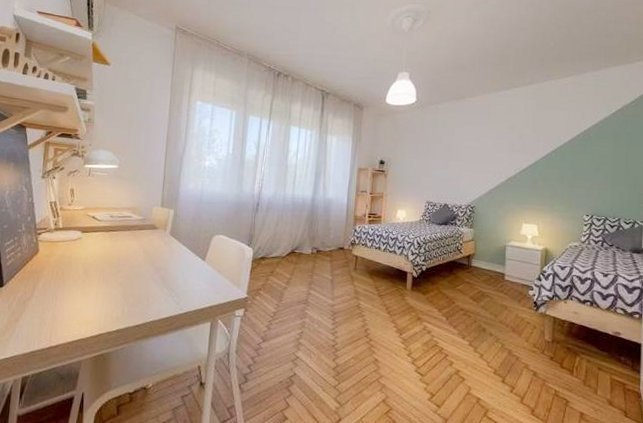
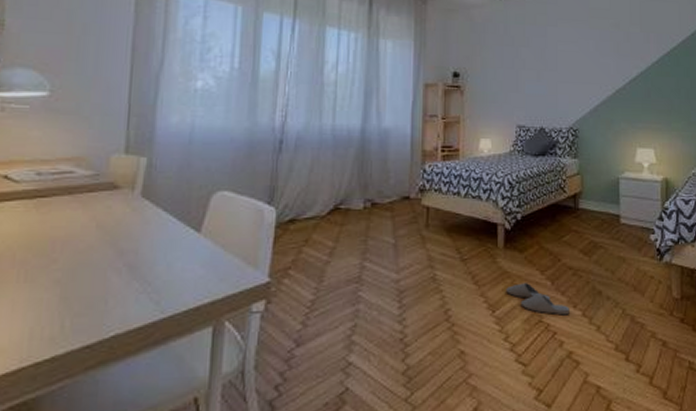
slippers: none [411,316,459,344] -> present [506,283,569,316]

